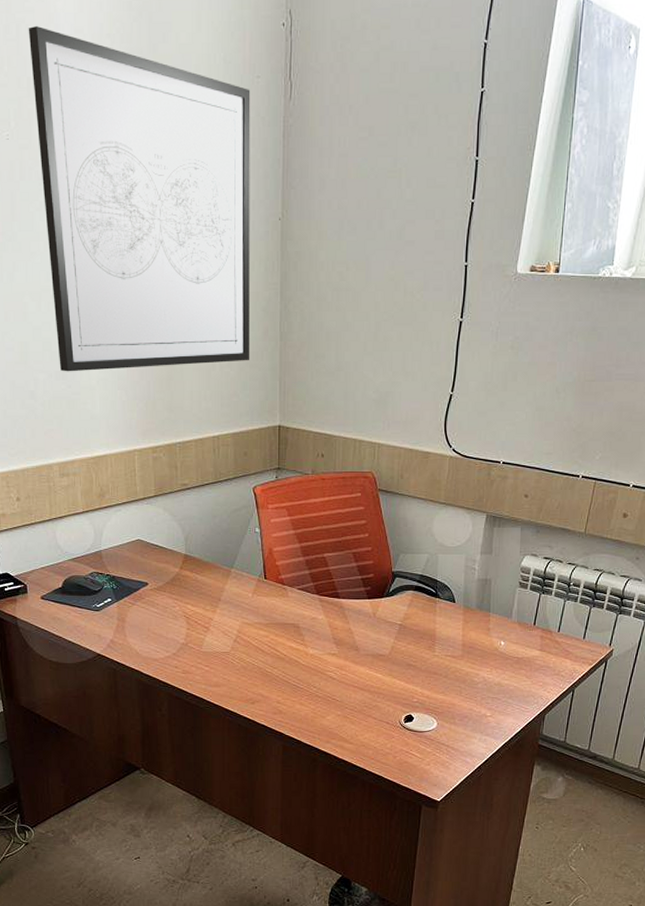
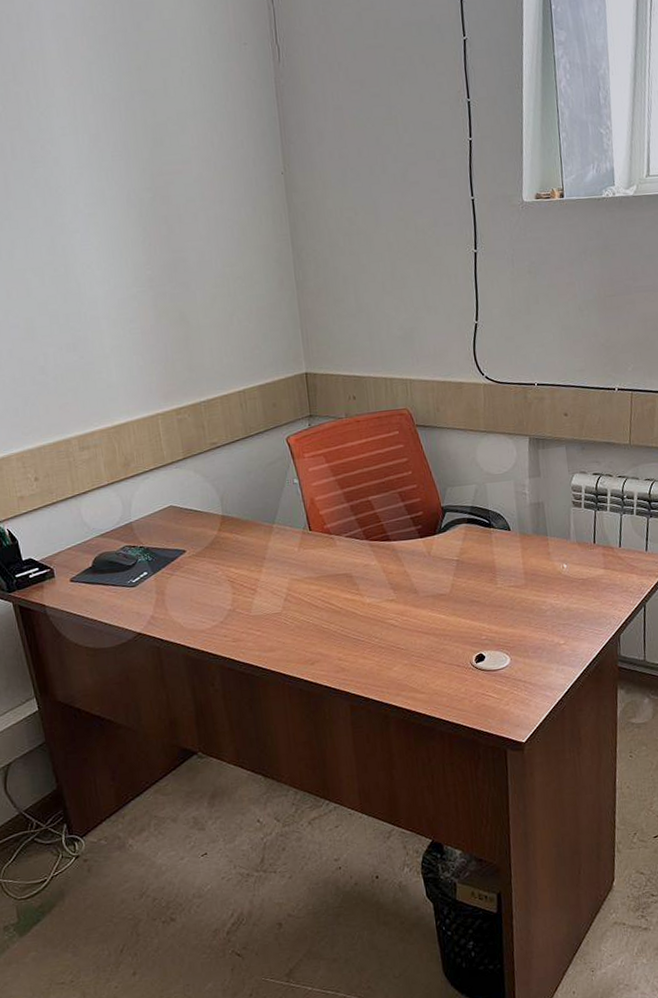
wall art: present [28,26,251,372] -> none [8,15,267,344]

